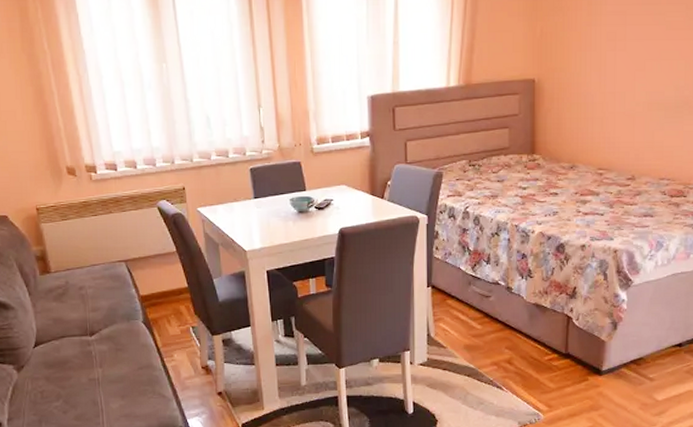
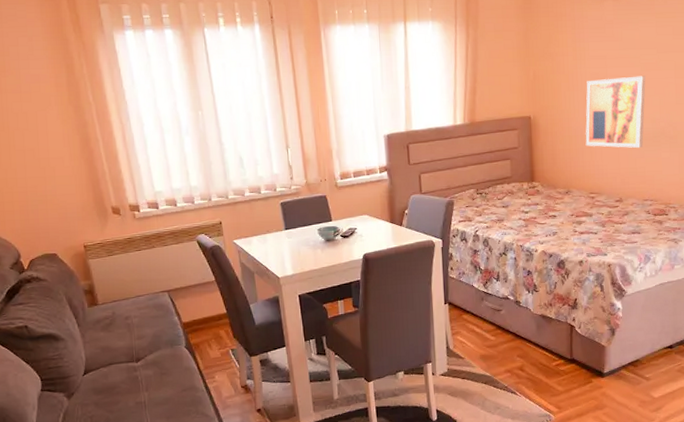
wall art: none [596,35,671,120] -> present [585,76,646,149]

